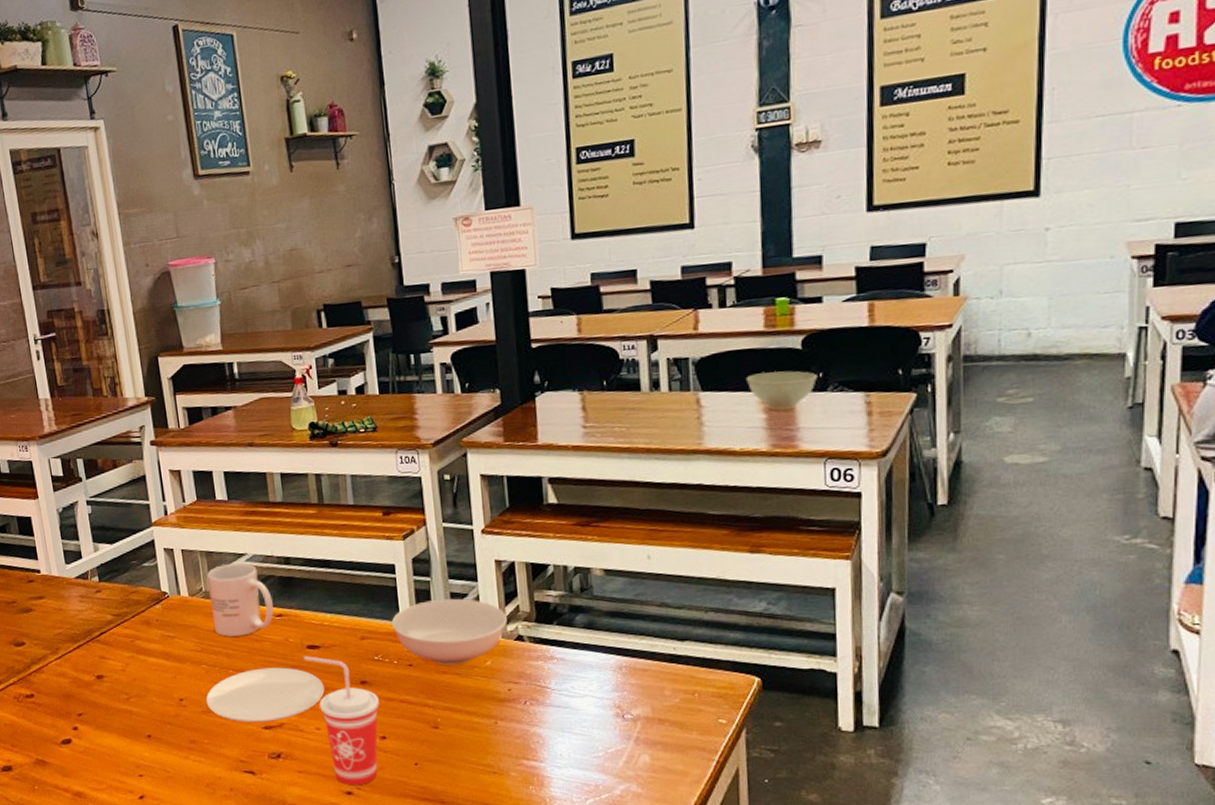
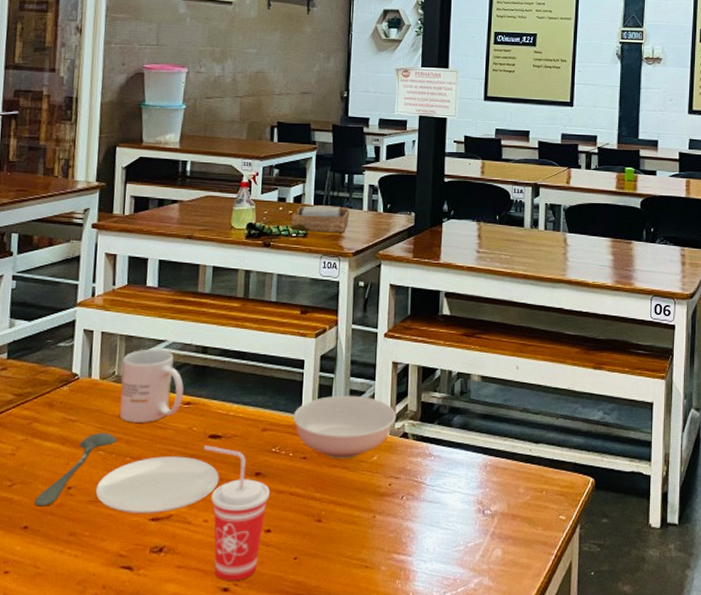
spoon: none [152,647,217,717] -> present [34,433,117,507]
napkin holder: none [356,392,423,426] -> present [290,205,350,233]
bowl: present [747,371,818,411] -> none [601,223,650,255]

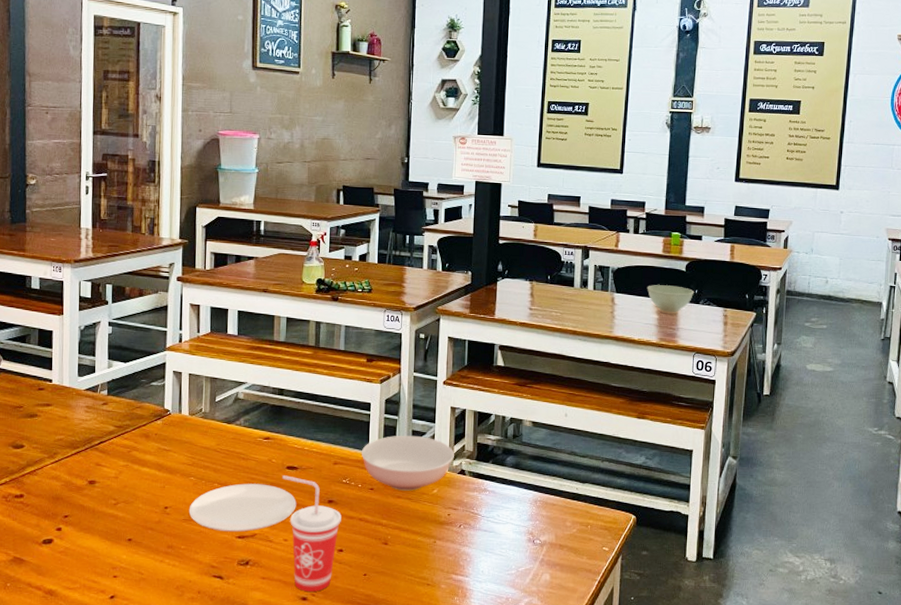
spoon: present [34,433,117,507] -> none [136,462,206,523]
mug: present [119,349,184,423] -> none [207,389,263,454]
napkin holder: present [290,205,350,233] -> none [356,263,411,289]
bowl: none [601,223,650,255] -> present [647,285,695,314]

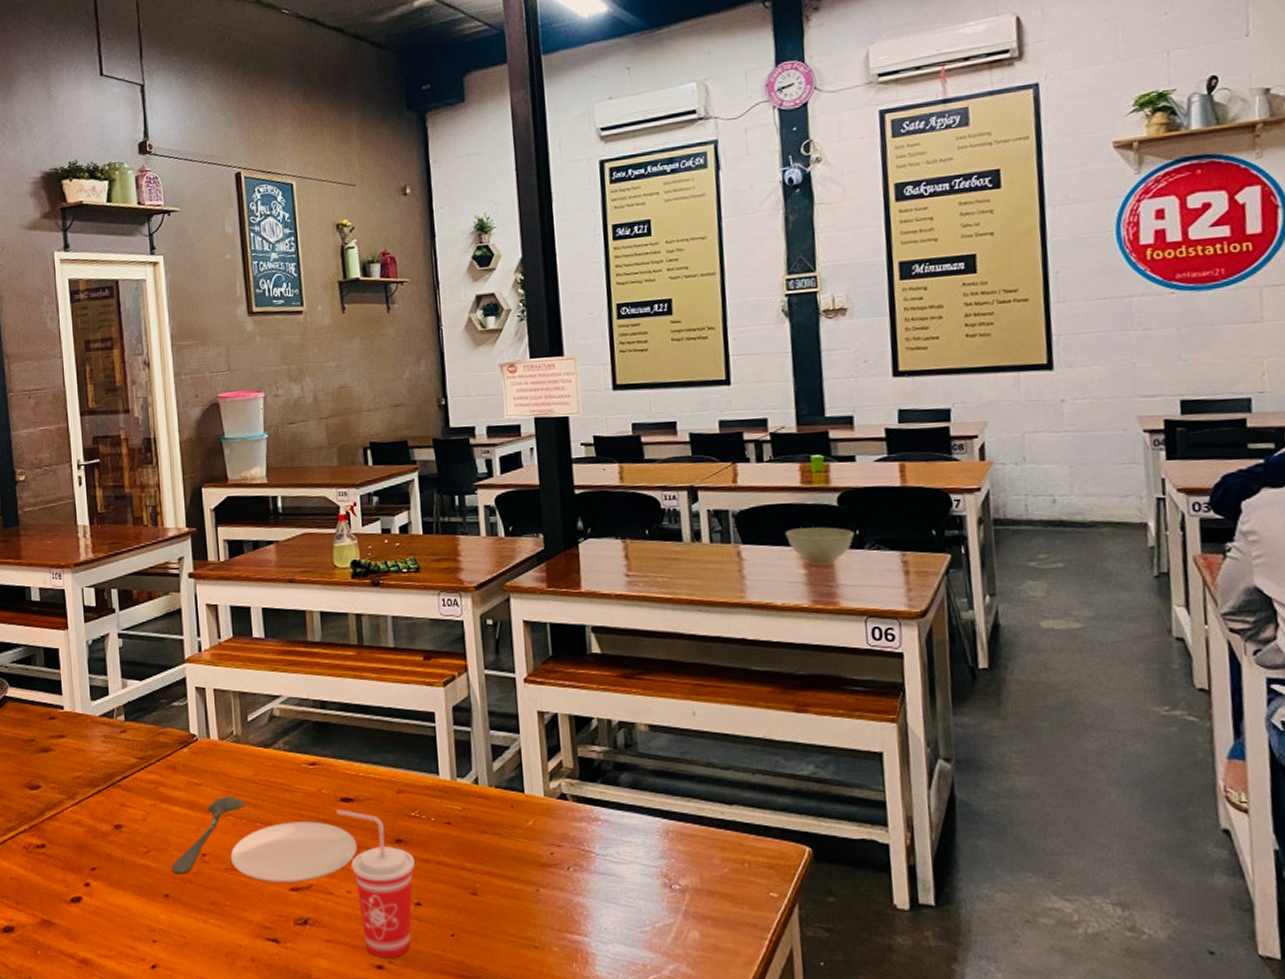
spoon: none [136,462,206,523] -> present [171,797,245,874]
bowl: present [361,435,454,491] -> none [429,751,550,824]

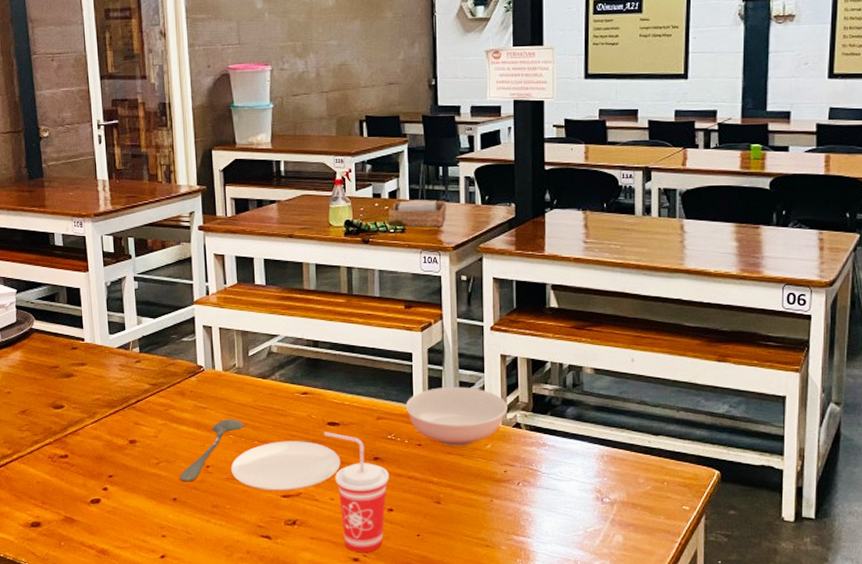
napkin holder: none [399,533,466,566] -> present [387,200,447,227]
bowl: none [429,751,550,824] -> present [405,386,507,446]
bowl: present [786,527,855,567] -> none [724,207,782,241]

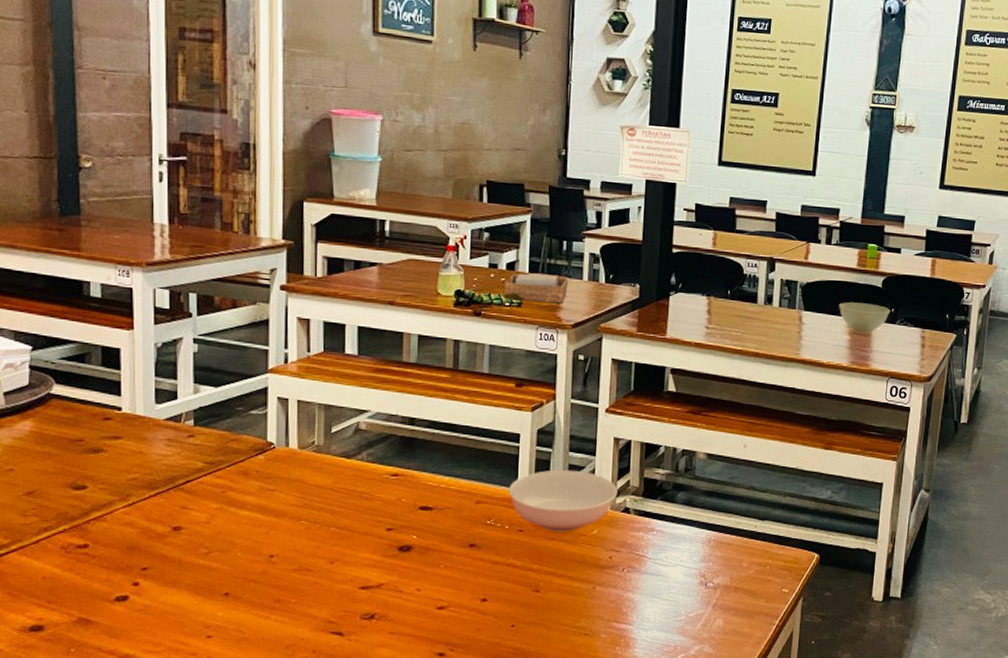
spoon: present [179,419,245,482] -> none [234,503,321,574]
plate: present [230,441,341,492] -> none [299,527,431,583]
beverage cup: present [323,432,389,552] -> none [413,517,485,646]
bowl: none [724,207,782,241] -> present [839,302,891,335]

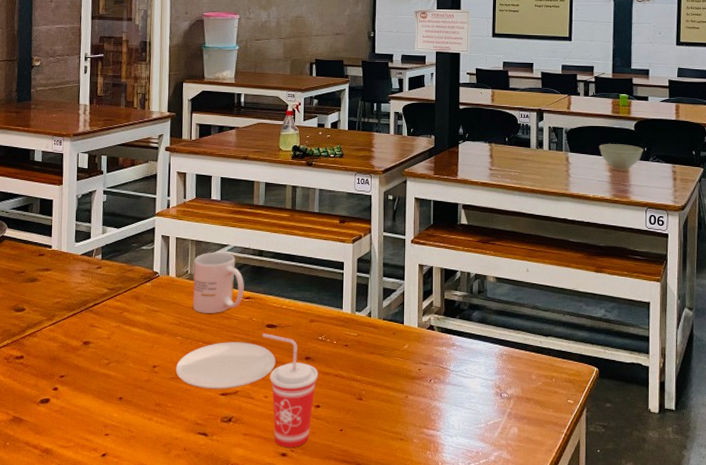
plate: none [299,527,431,583] -> present [175,342,276,390]
mug: none [321,419,390,493] -> present [193,252,244,313]
beverage cup: none [413,517,485,646] -> present [262,333,318,447]
napkin holder: present [503,273,569,304] -> none [329,130,379,154]
bowl: present [508,469,617,532] -> none [335,292,423,347]

